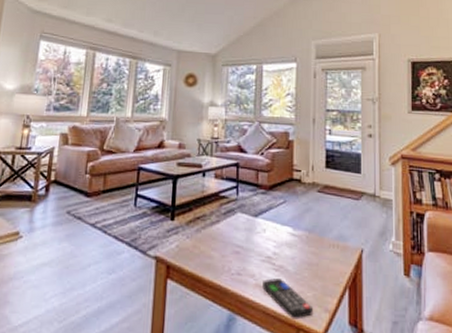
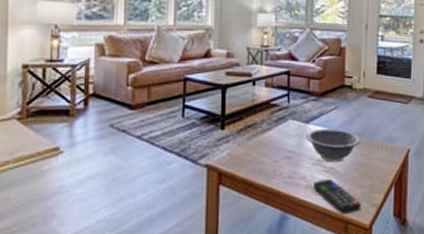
decorative bowl: none [255,223,311,261] -> present [306,128,361,163]

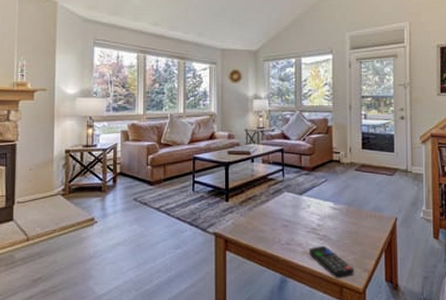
decorative bowl: present [306,128,361,163] -> none [301,199,350,231]

